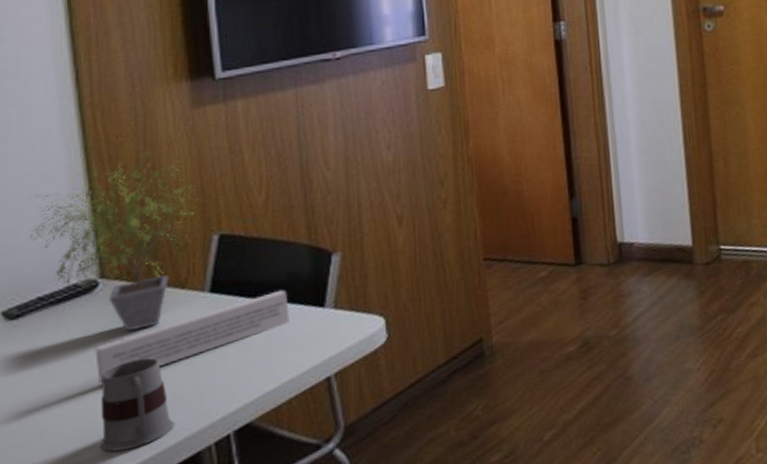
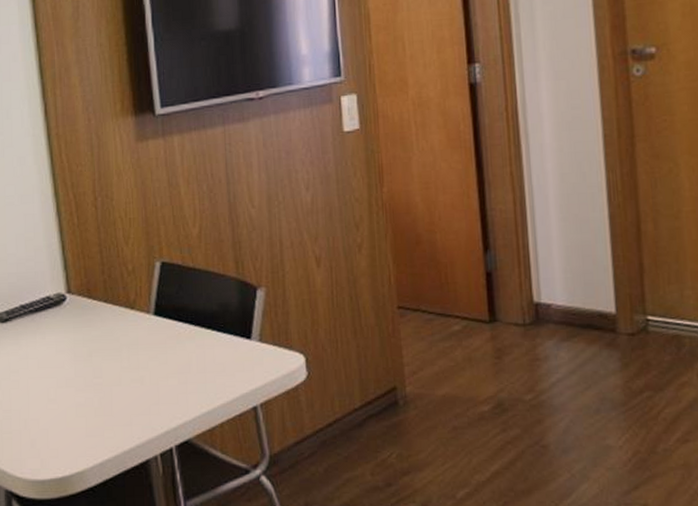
potted plant: present [30,147,202,332] -> none [14,177,146,344]
book: present [95,290,289,384] -> none [65,319,221,388]
mug: present [99,357,175,452] -> none [70,369,128,449]

